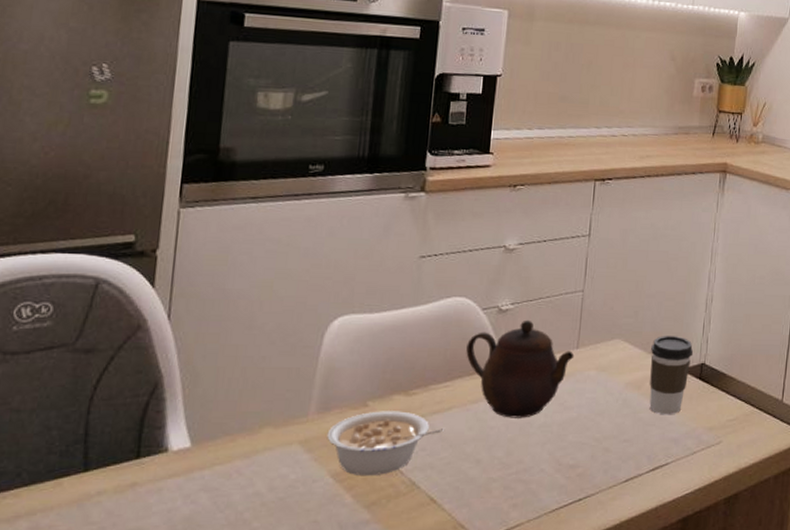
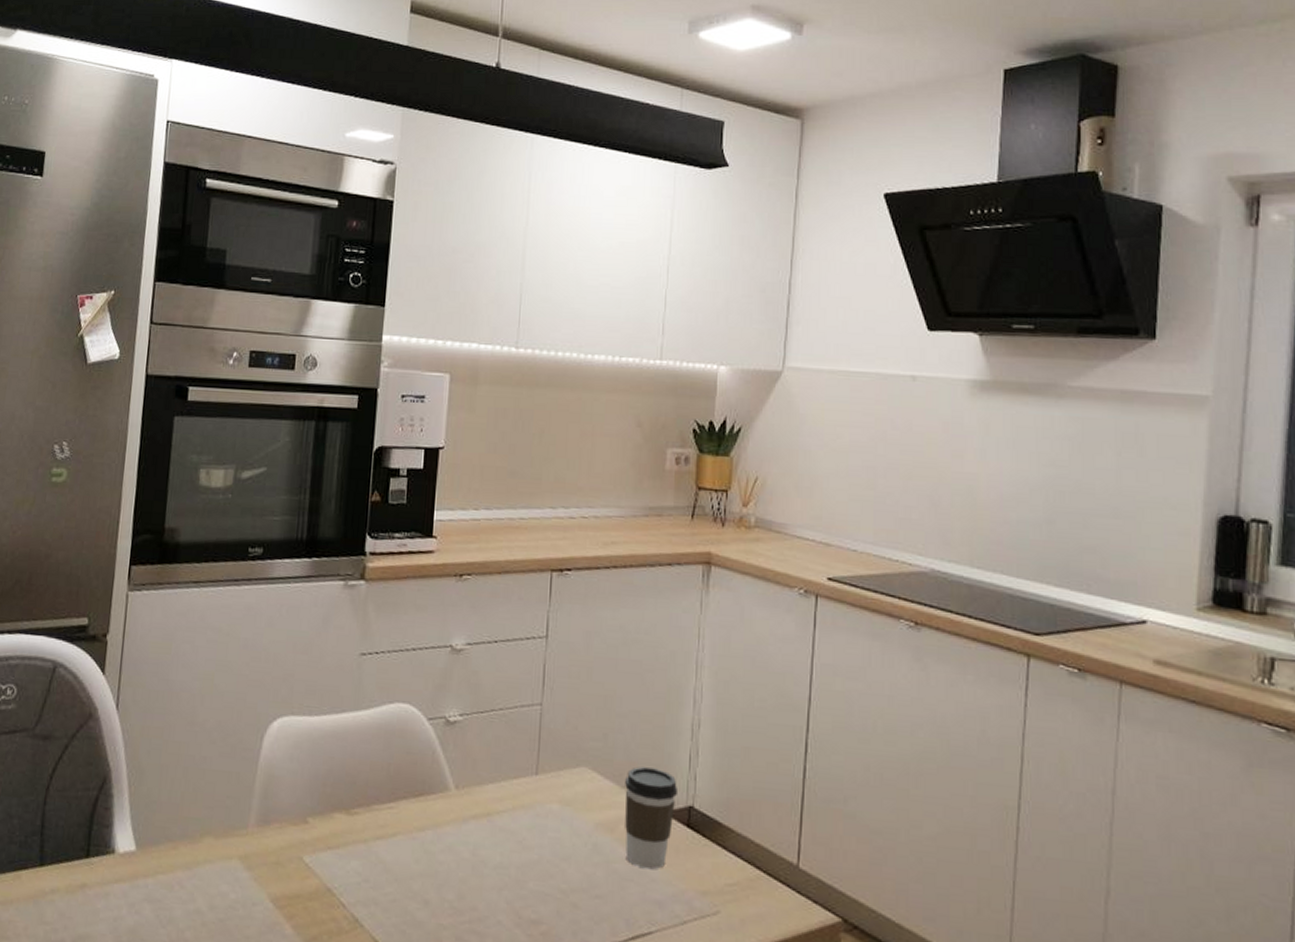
legume: present [327,411,444,477] -> none [266,829,388,906]
teapot: present [466,320,575,418] -> none [411,735,533,855]

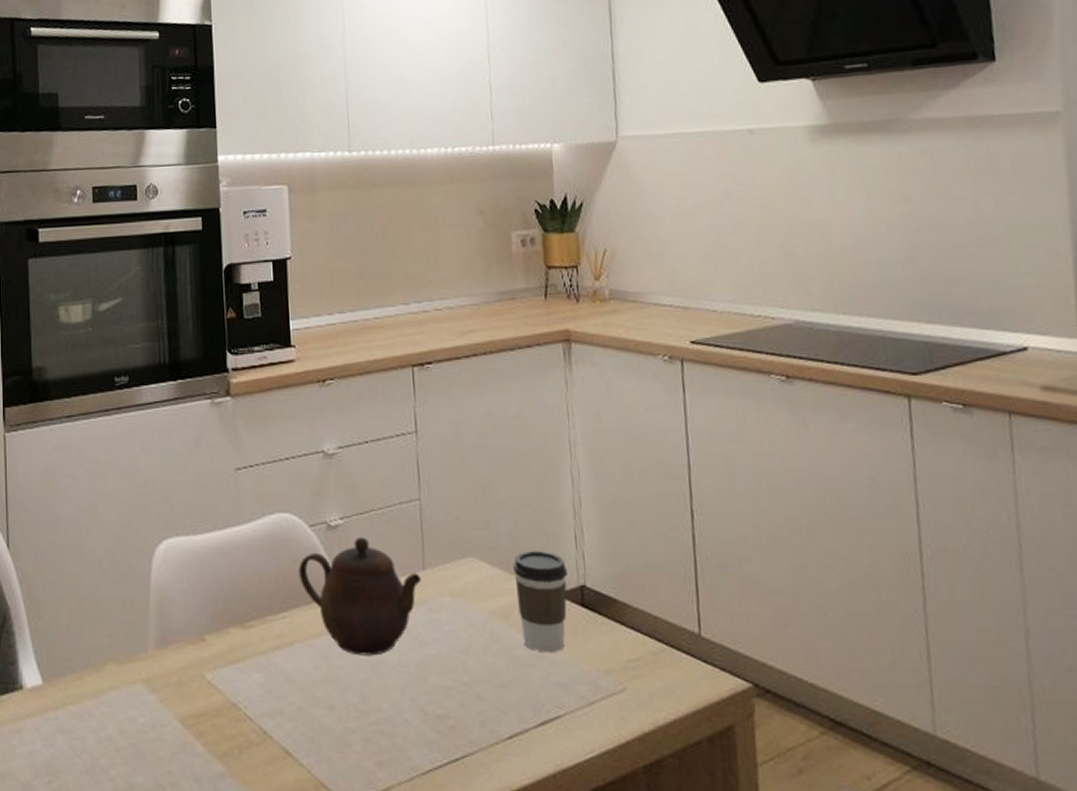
teapot: none [411,735,533,855] -> present [299,536,422,656]

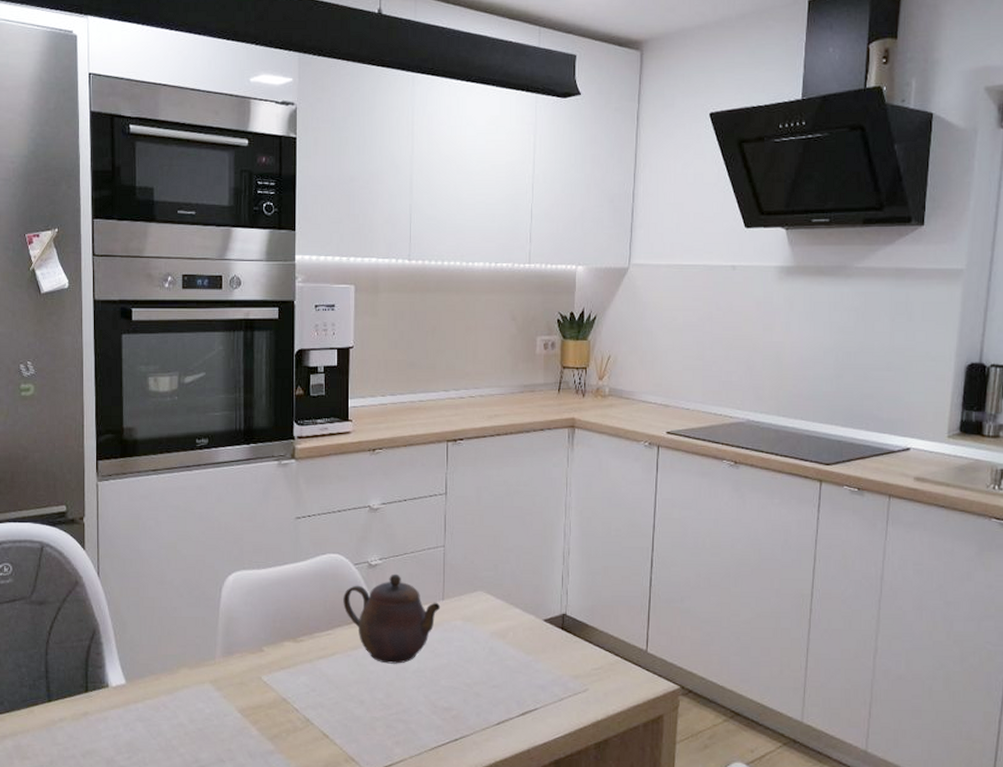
coffee cup: present [513,551,569,653] -> none [513,588,554,663]

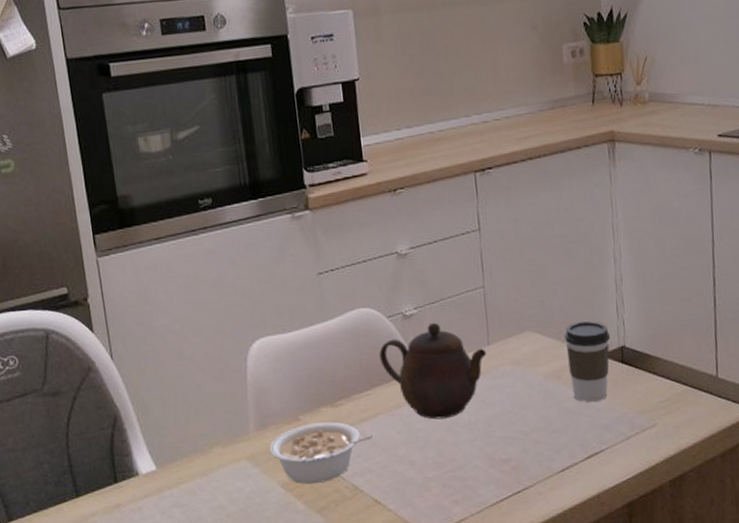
legume: none [232,655,330,713] -> present [269,422,374,485]
coffee cup: none [513,588,554,663] -> present [564,321,611,403]

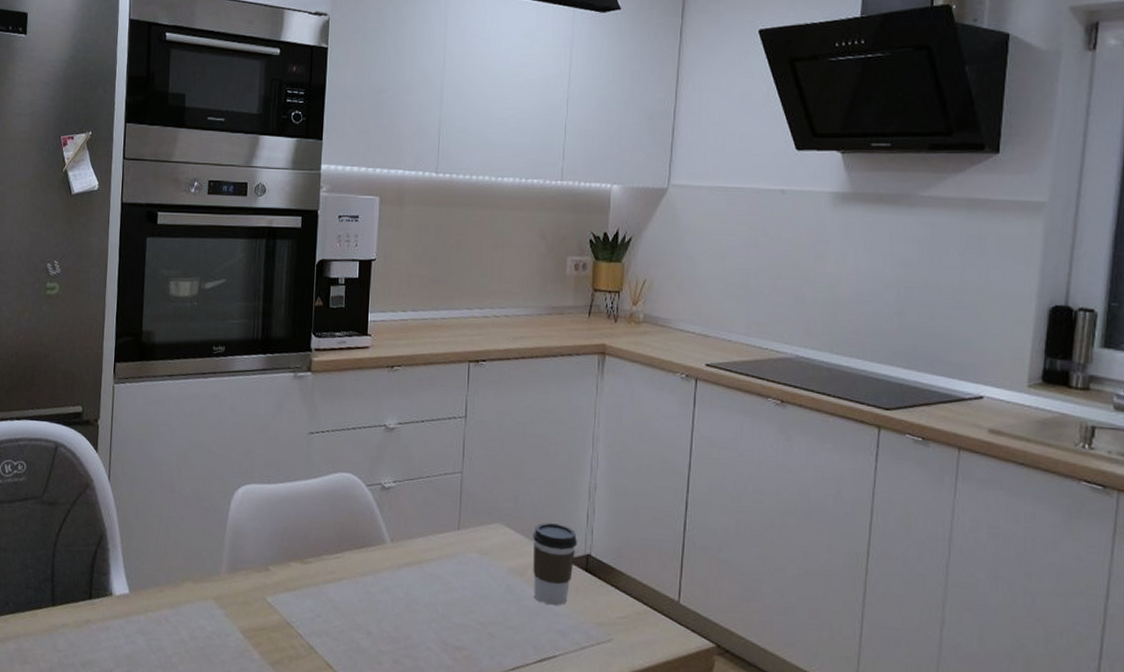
legume: present [269,422,374,485] -> none [236,575,337,636]
teapot: present [379,322,487,420] -> none [354,498,456,595]

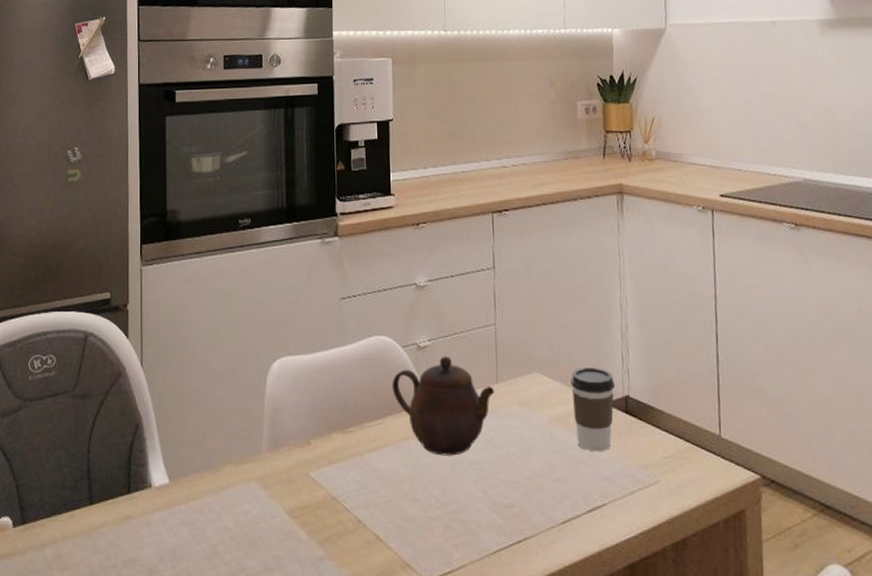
teapot: none [354,498,456,595] -> present [392,355,495,456]

